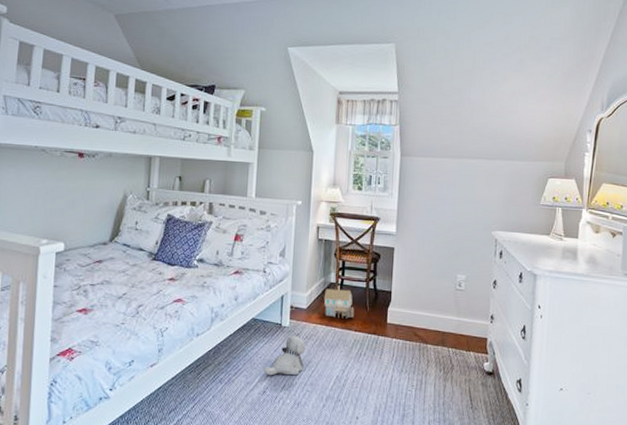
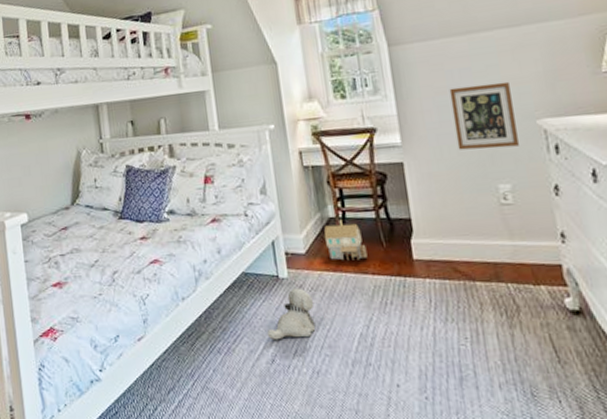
picture frame: none [435,197,479,248] -> present [449,81,519,150]

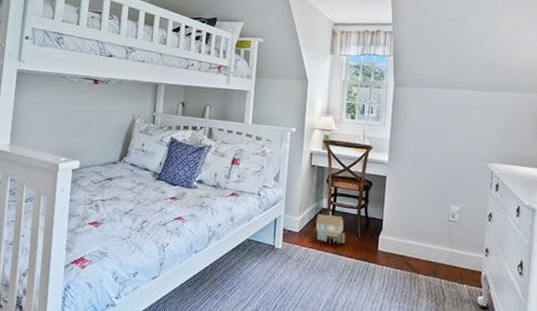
plush toy: present [268,288,316,340] -> none [257,257,297,296]
picture frame: present [449,81,519,150] -> none [428,127,475,180]

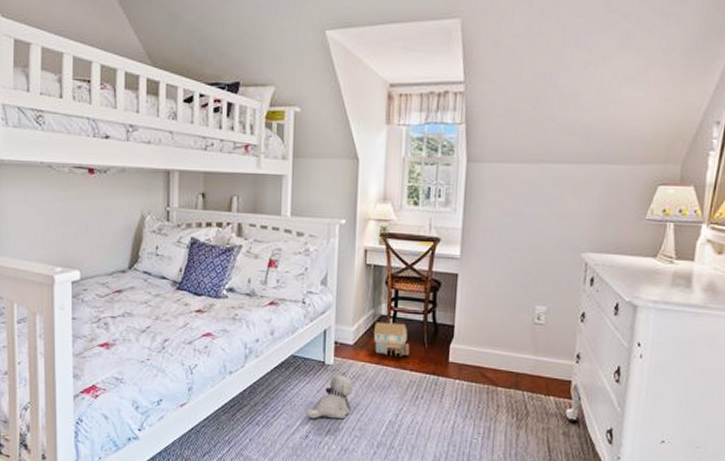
plush toy: none [257,257,297,296] -> present [306,374,353,419]

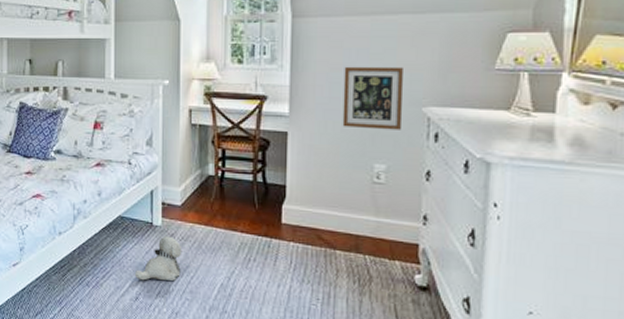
toy house: present [373,318,410,357] -> none [201,178,239,218]
picture frame: none [509,212,566,274] -> present [342,66,403,130]

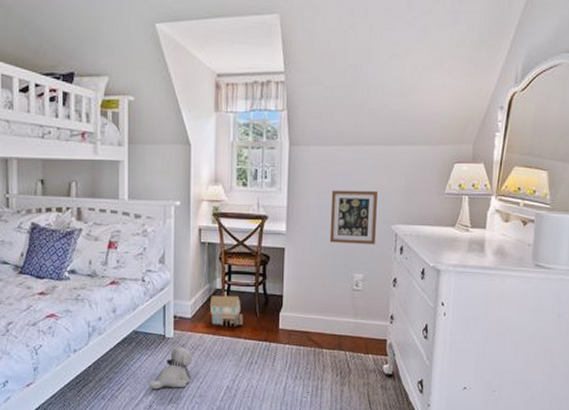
toy house: none [201,178,239,218] -> present [209,291,243,326]

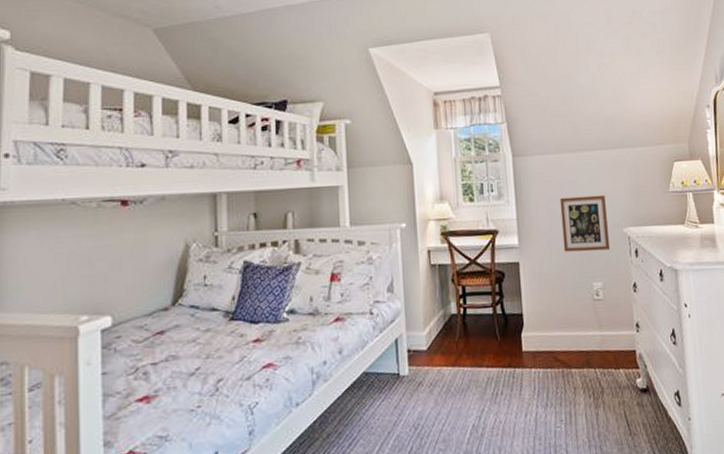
plush toy: present [149,347,193,390] -> none [385,384,432,440]
toy house: present [209,291,243,326] -> none [445,316,484,356]

